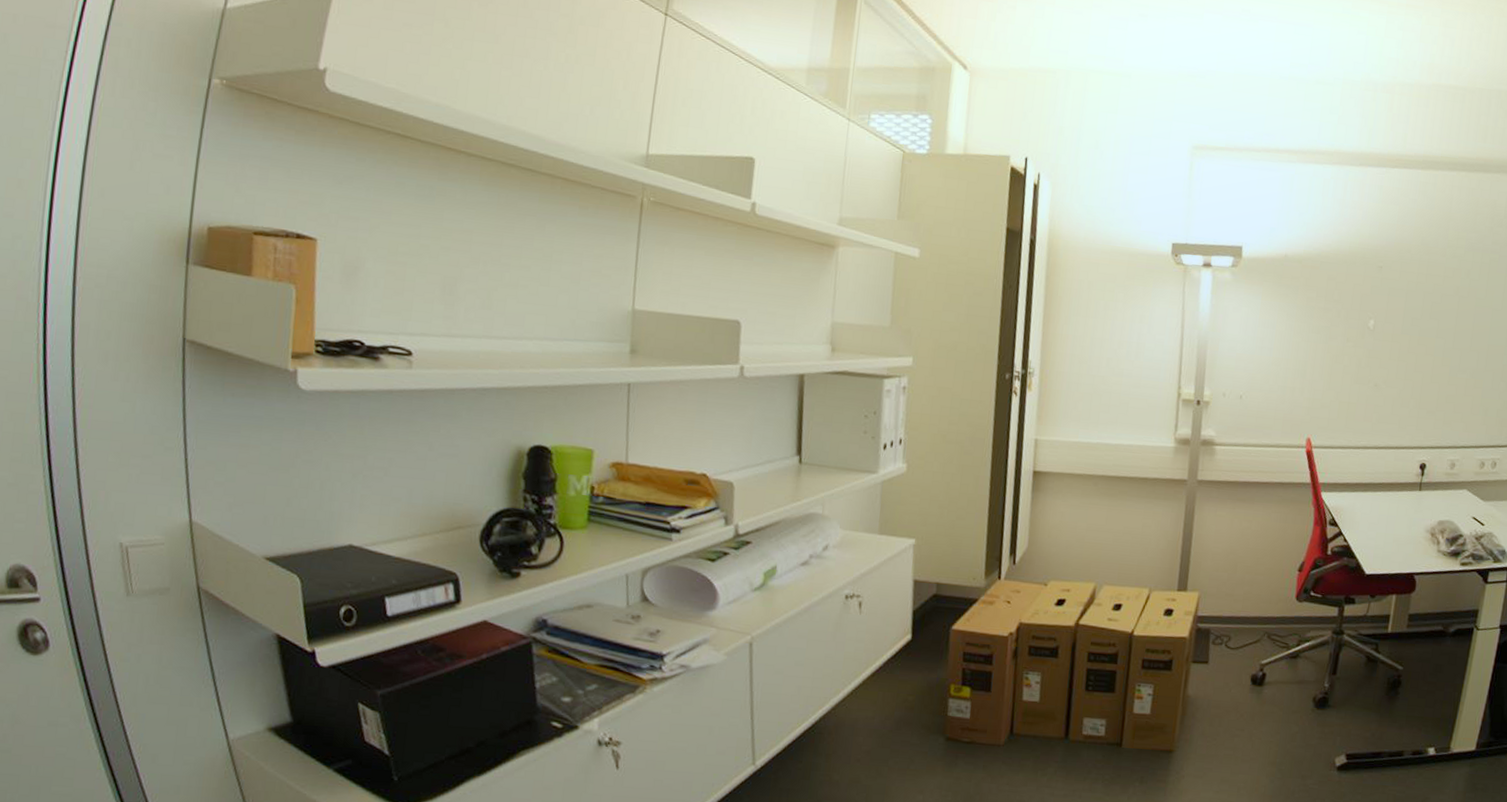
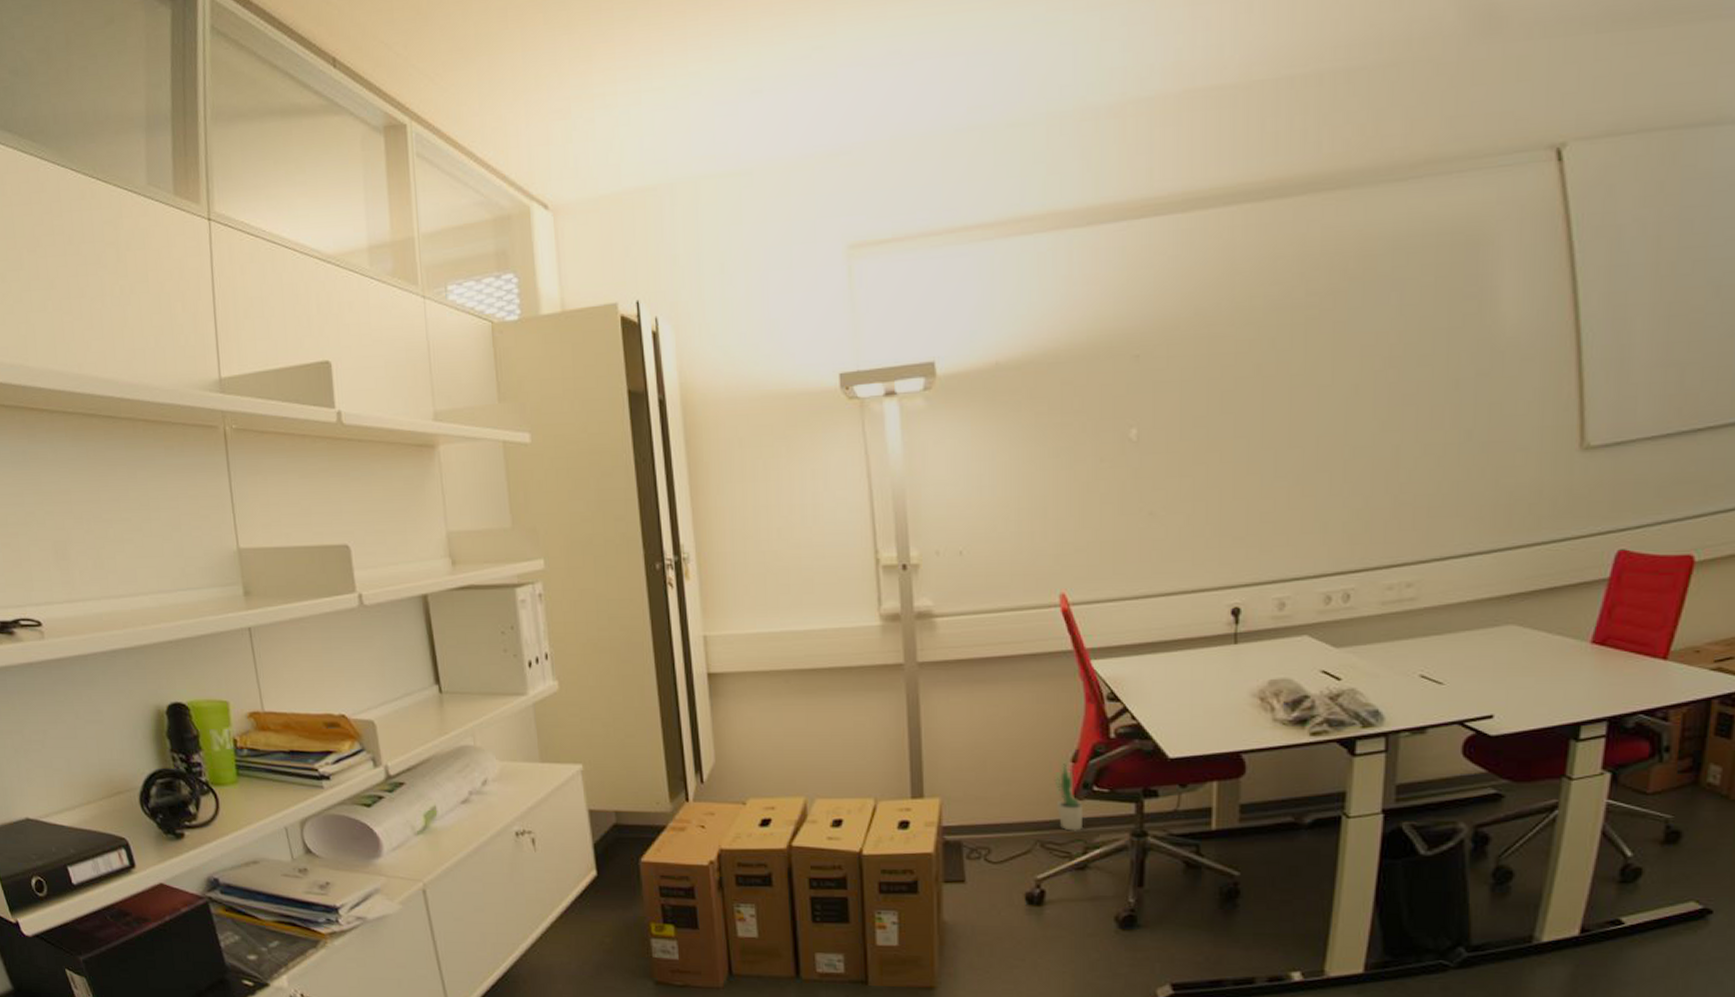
potted plant: none [1283,572,1302,627] -> present [1054,764,1084,831]

